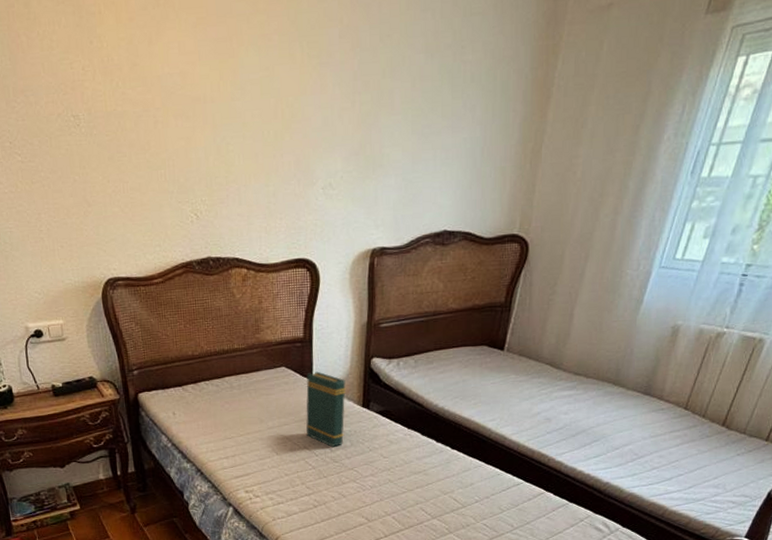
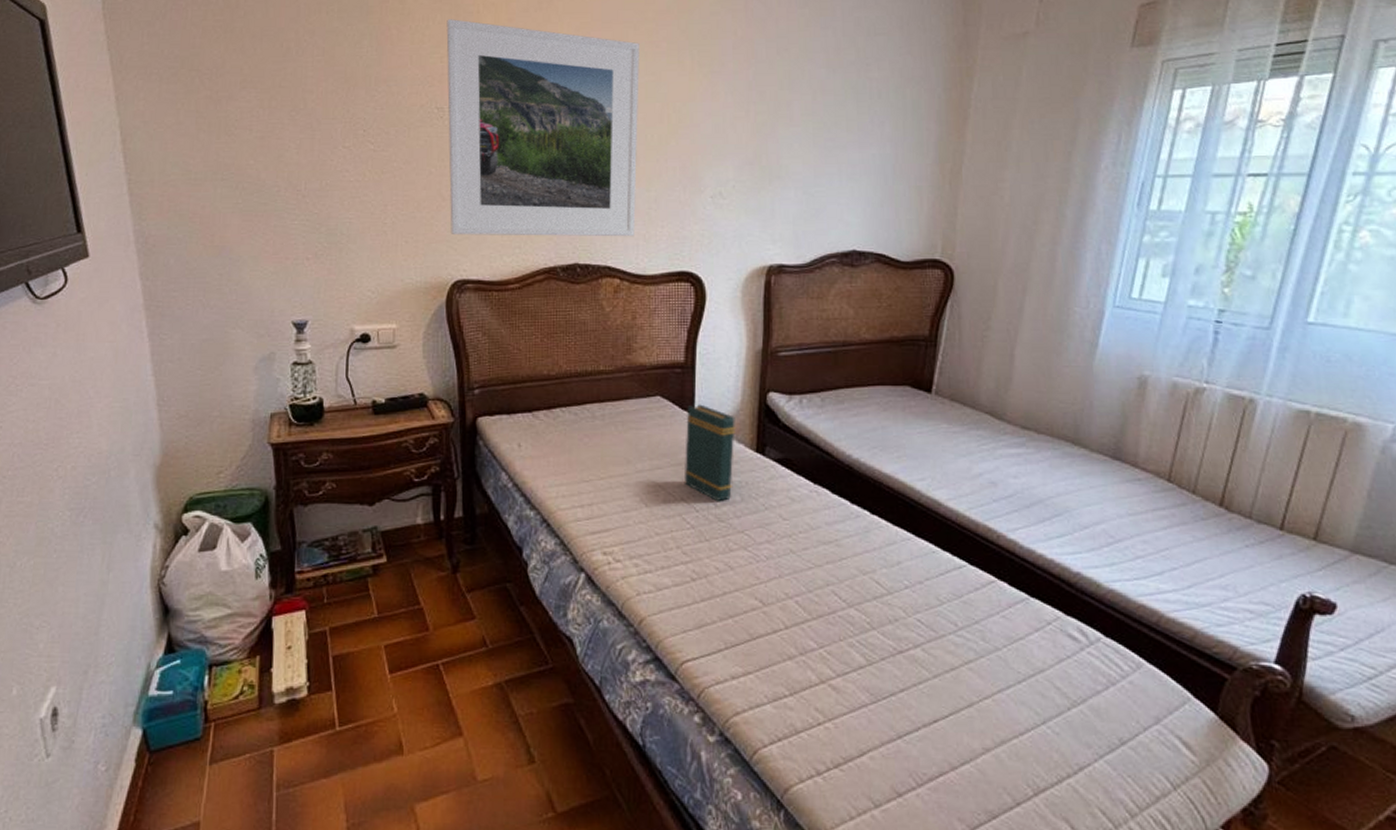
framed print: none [71,21,258,238] -> present [446,19,639,237]

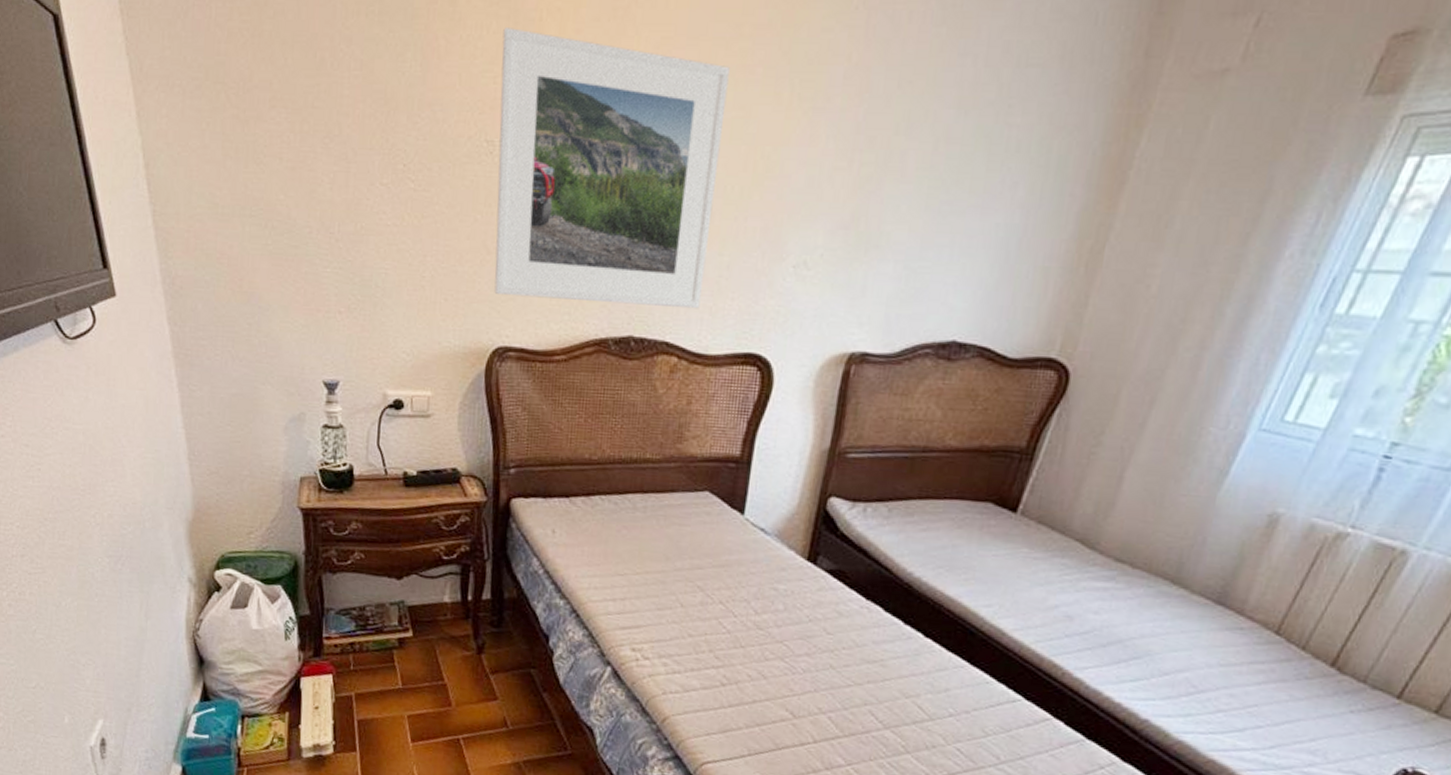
book: present [685,404,737,502] -> none [726,503,789,609]

